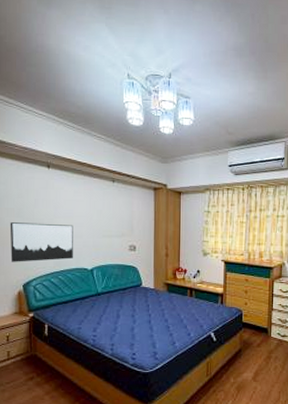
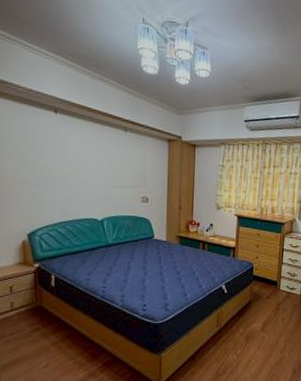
wall art: present [10,222,73,262] -> none [13,168,83,211]

